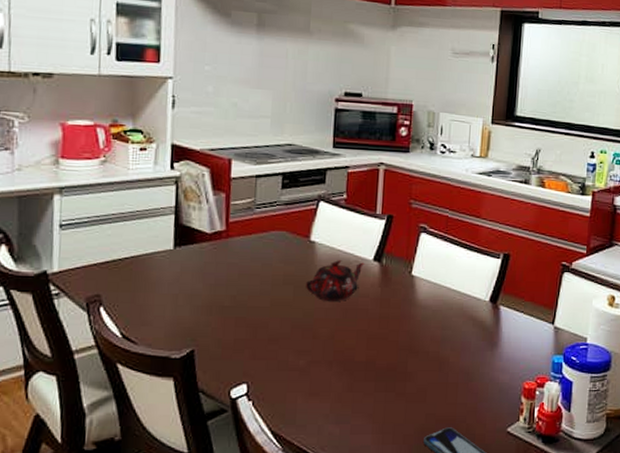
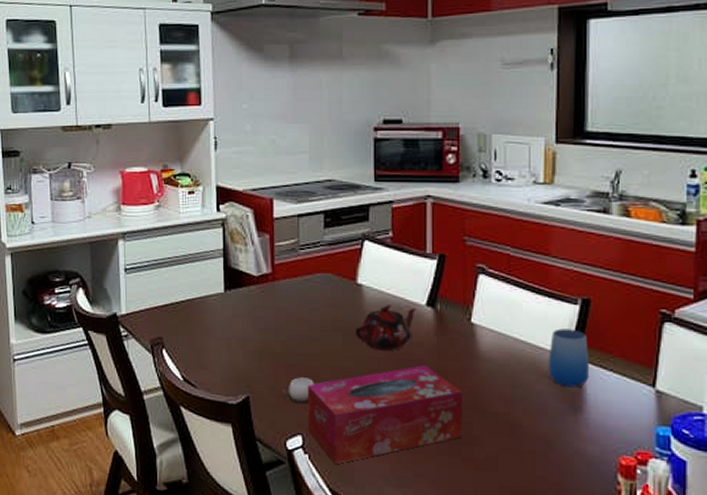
cup: none [229,329,263,355] -> present [282,377,314,405]
tissue box: none [253,314,400,407] -> present [307,365,463,464]
cup: none [473,279,506,327] -> present [548,328,590,388]

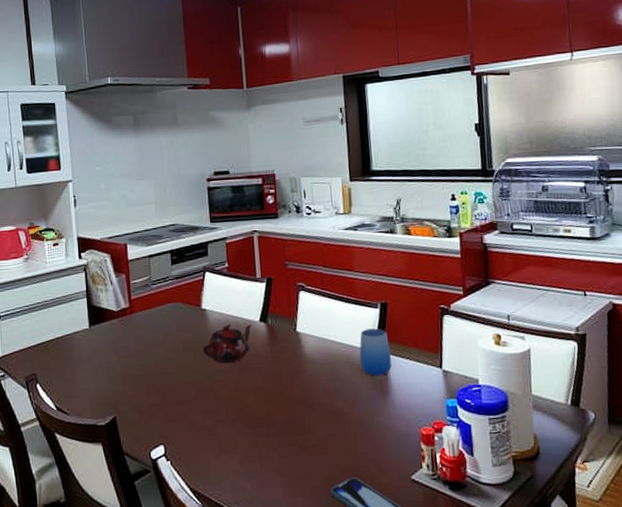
cup: present [282,377,314,405] -> none [144,394,172,418]
tissue box: present [307,365,463,464] -> none [165,372,297,466]

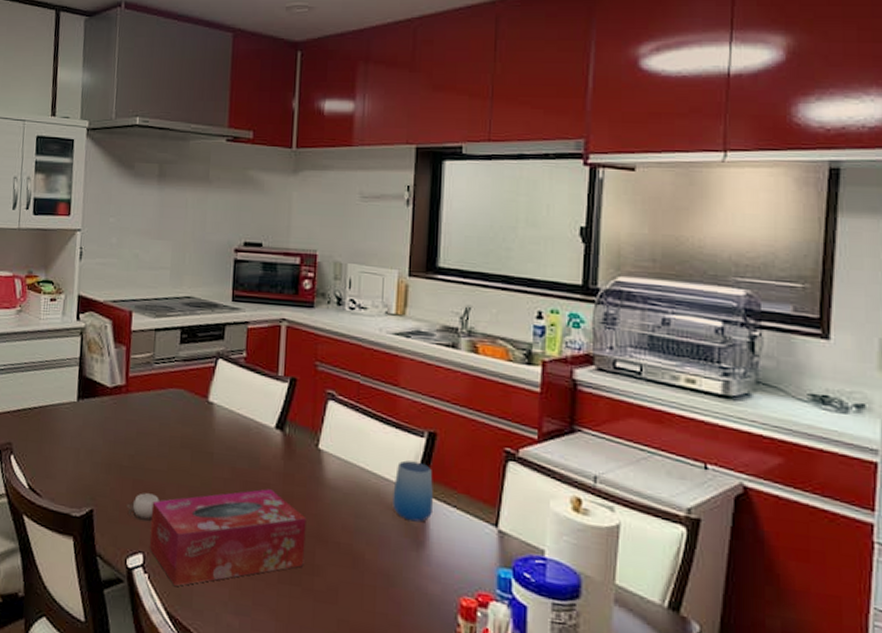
cup: none [144,394,172,418] -> present [126,493,159,522]
tissue box: none [165,372,297,466] -> present [149,489,306,586]
teapot: present [202,324,253,364] -> none [202,425,266,473]

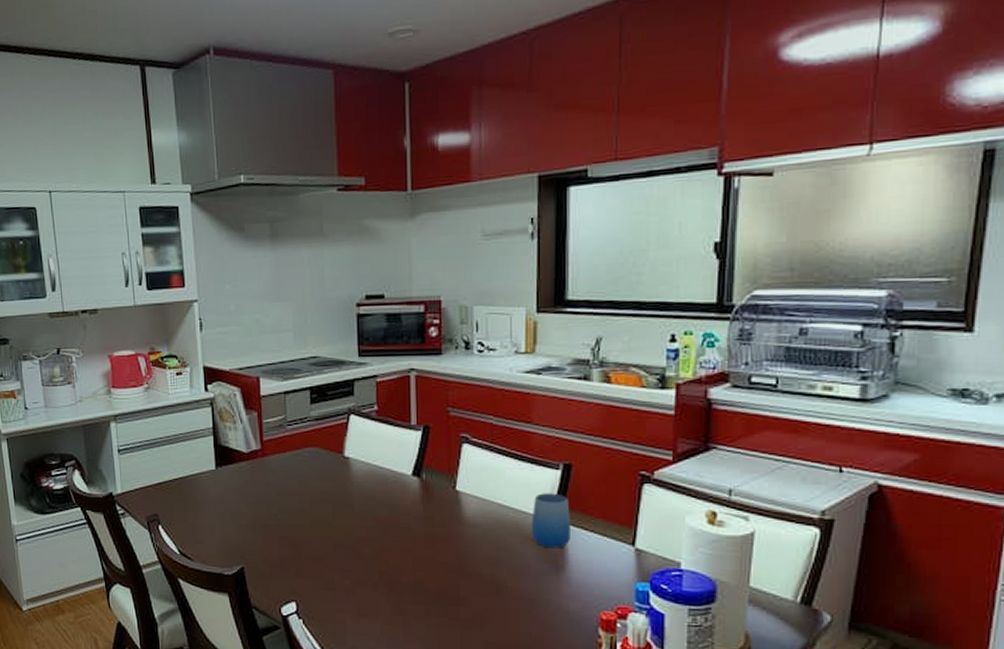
cup: present [126,493,159,522] -> none [275,547,306,573]
tissue box: present [149,489,306,586] -> none [299,532,450,627]

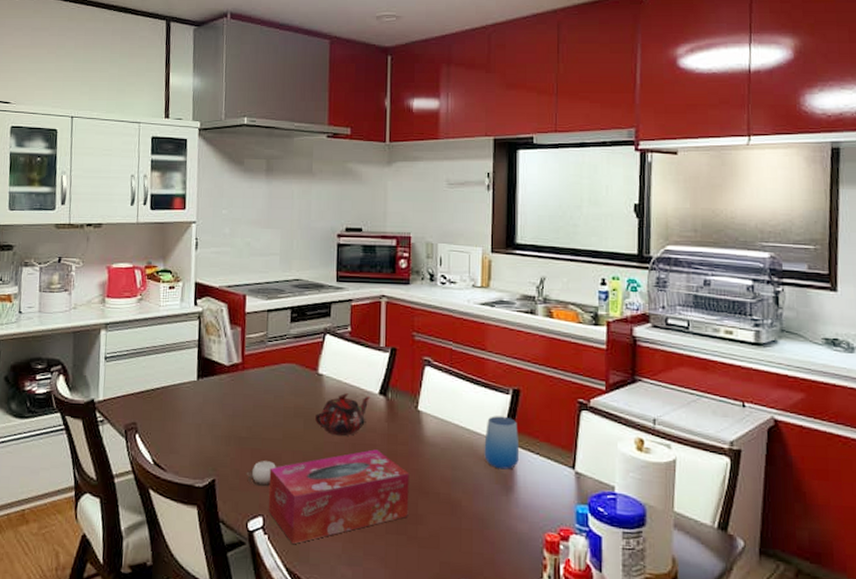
cup: none [275,547,306,573] -> present [246,461,276,487]
tissue box: none [299,532,450,627] -> present [268,449,409,544]
teapot: none [343,476,403,521] -> present [314,393,371,437]

